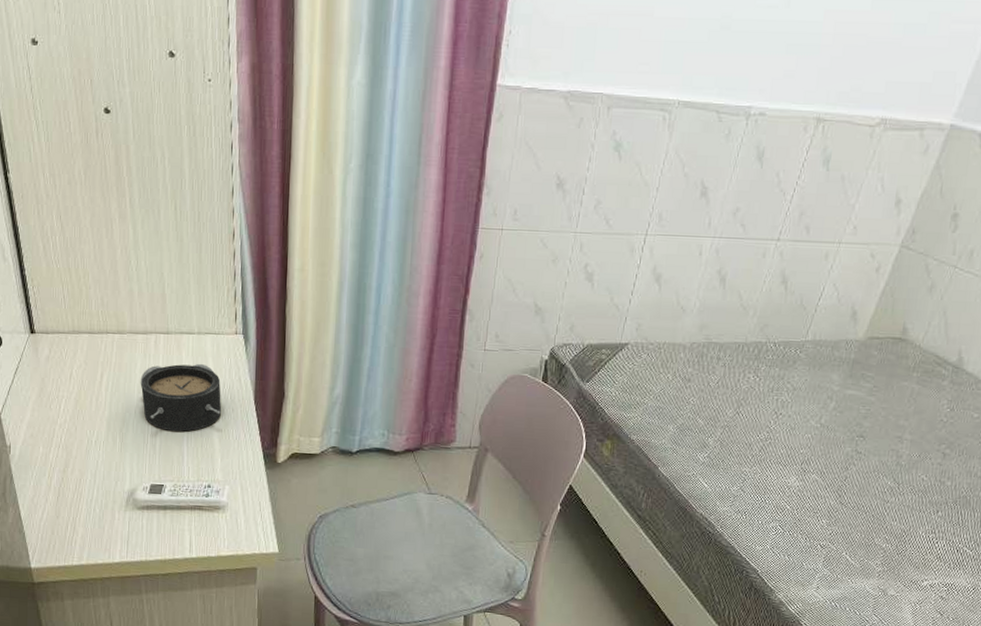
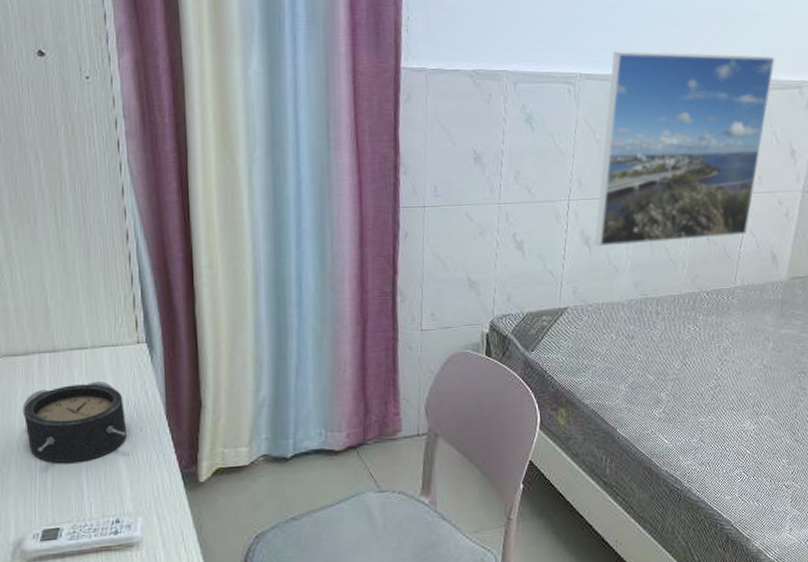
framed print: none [665,78,899,288] -> present [594,51,775,247]

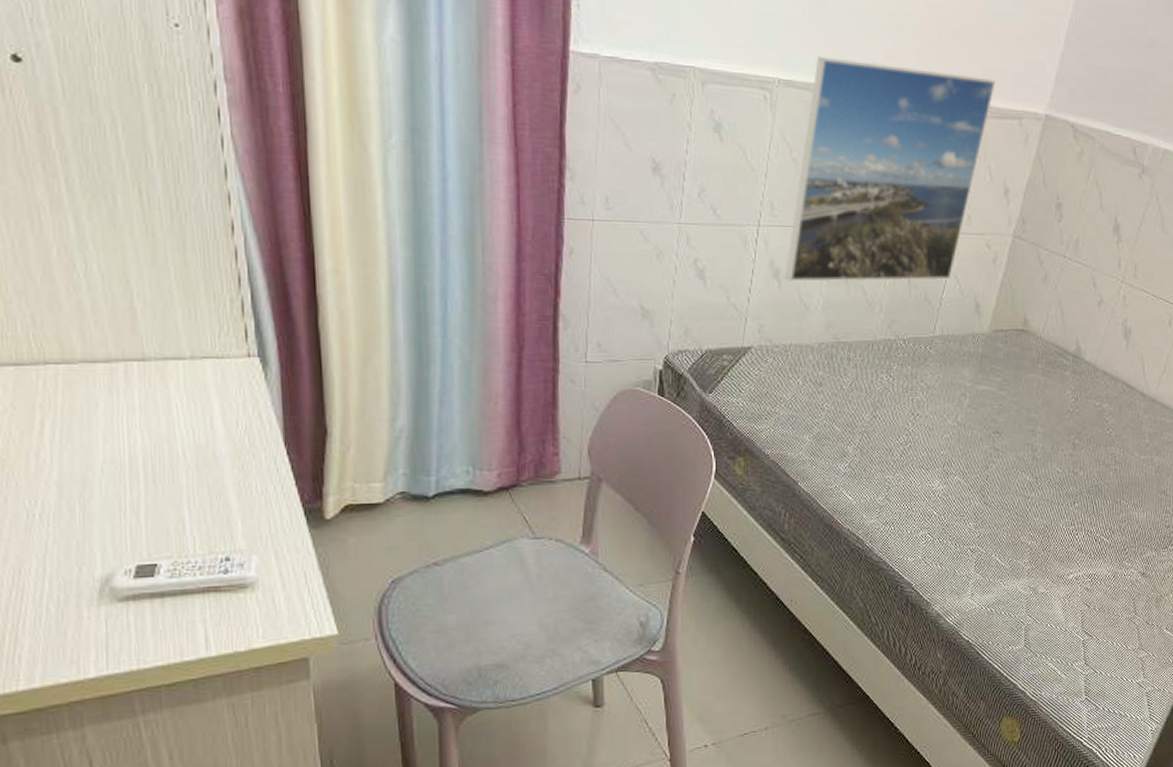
alarm clock: present [22,380,128,463] -> none [106,397,238,490]

